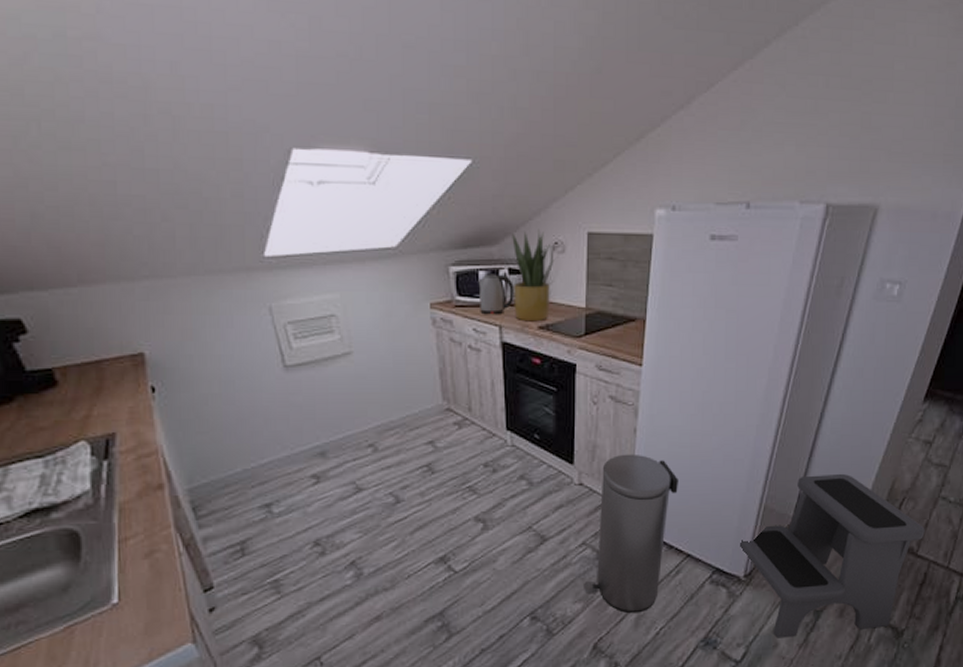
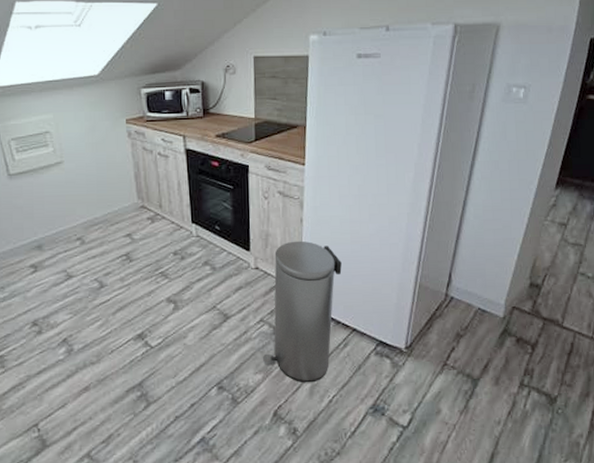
kettle: present [478,274,514,315] -> none [165,93,194,127]
planter: present [512,228,554,322] -> none [191,55,227,132]
step stool: present [740,473,925,638] -> none [400,253,568,405]

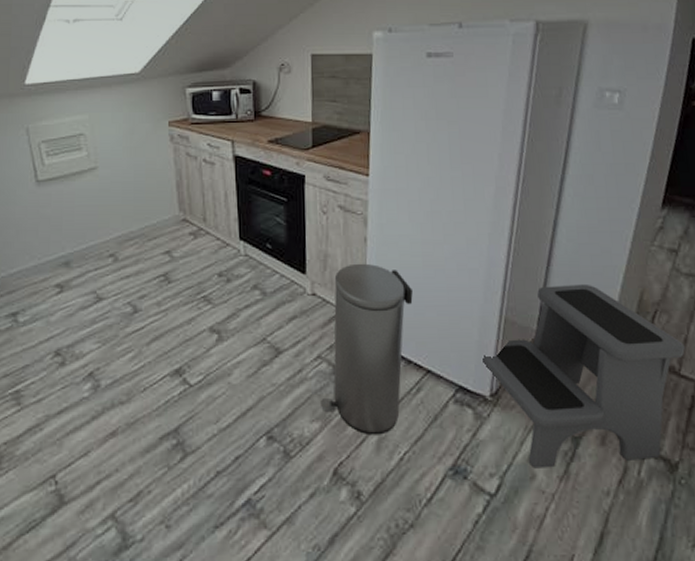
step stool: none [400,253,568,405] -> present [483,283,685,469]

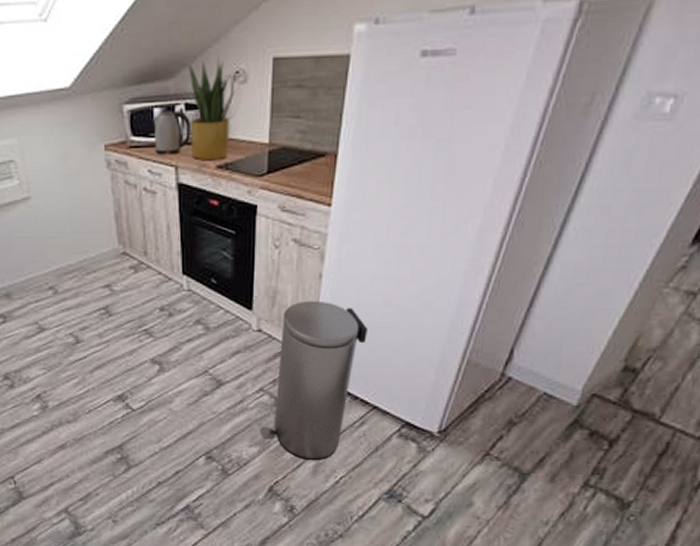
kettle: none [212,93,245,131] -> present [153,110,190,155]
planter: none [242,52,281,136] -> present [189,57,235,161]
step stool: present [483,283,685,469] -> none [435,327,674,498]

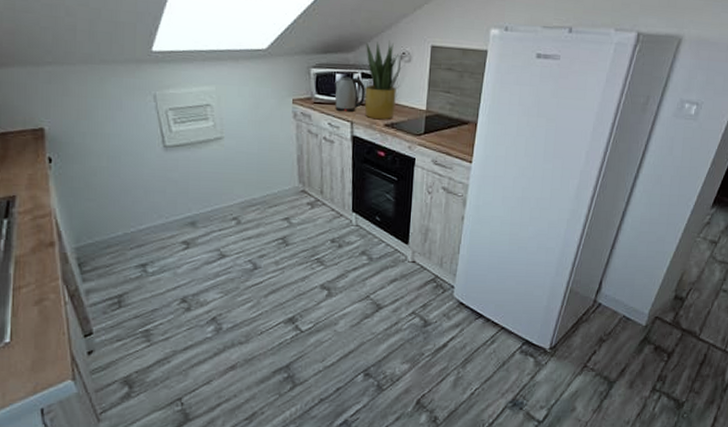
pedal bin: present [260,300,368,461] -> none [411,238,498,375]

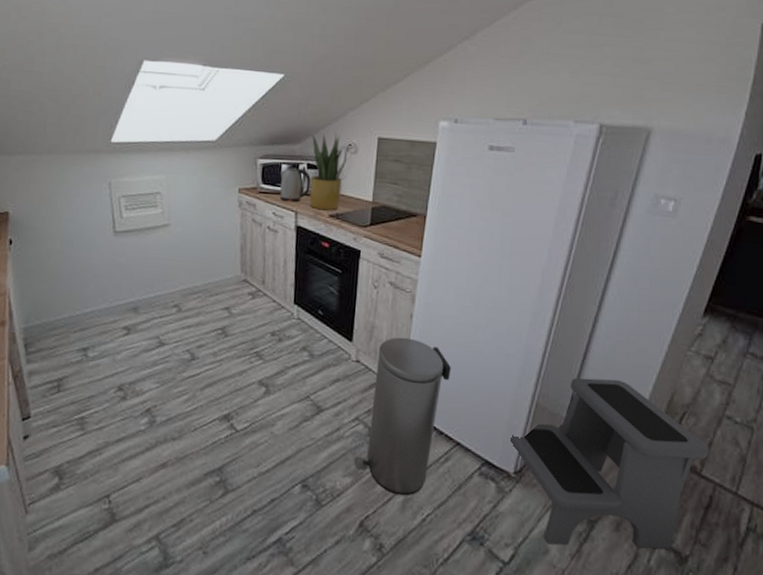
pedal bin: none [411,238,498,375] -> present [354,337,451,496]
step stool: none [547,264,707,403] -> present [511,377,709,550]

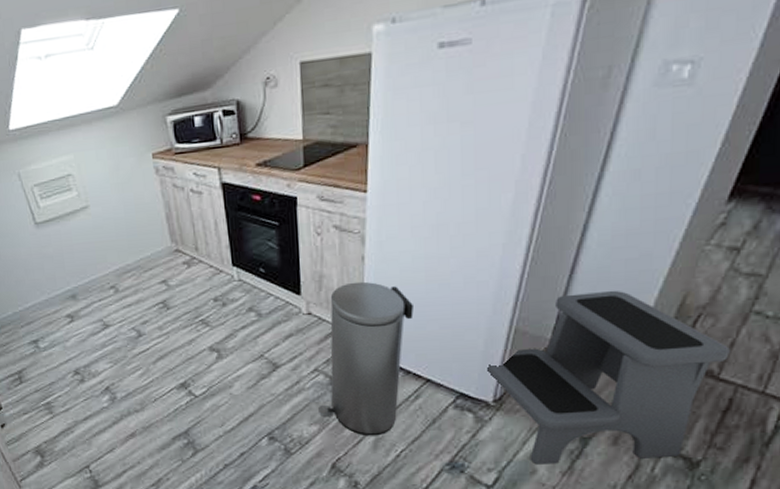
kettle: present [280,167,311,203] -> none [194,117,230,159]
planter: present [309,132,348,211] -> none [223,66,268,161]

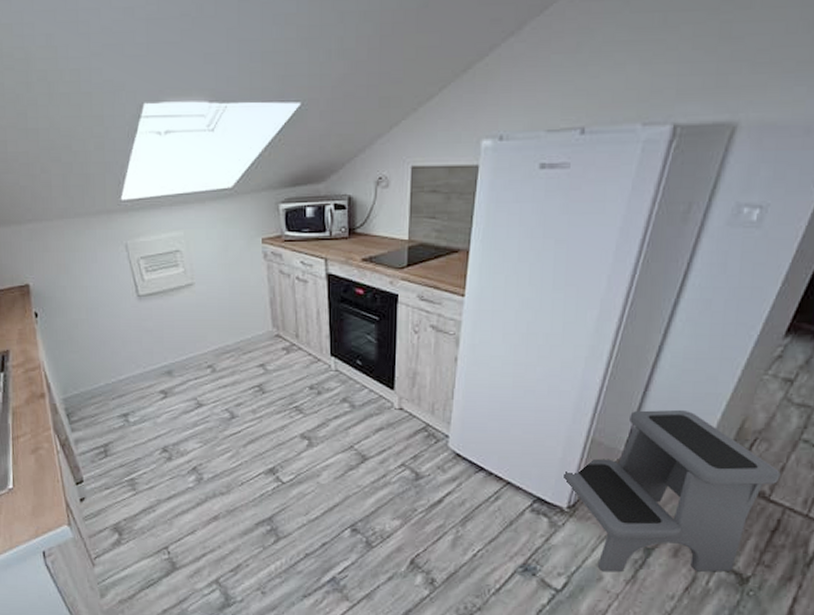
pedal bin: present [318,281,414,436] -> none [402,381,500,534]

